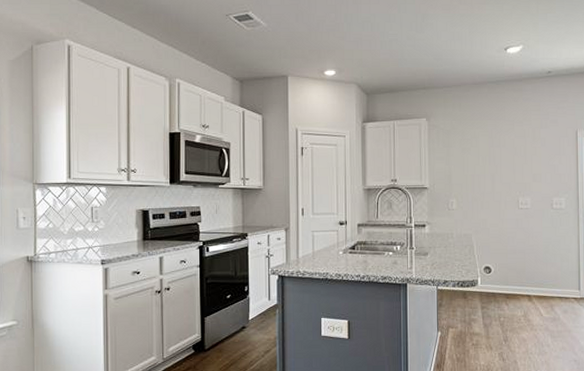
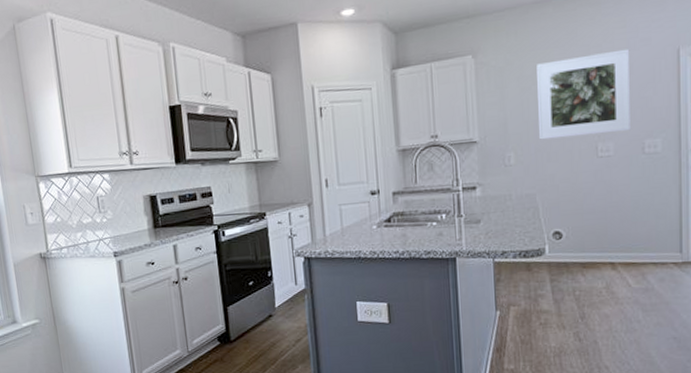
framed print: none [474,127,543,191] -> present [537,48,631,140]

